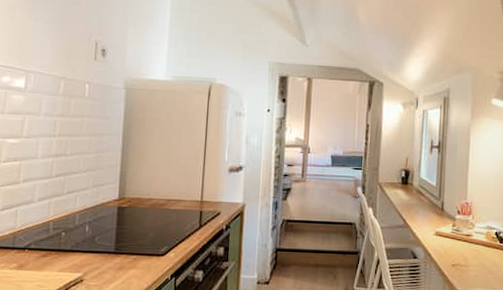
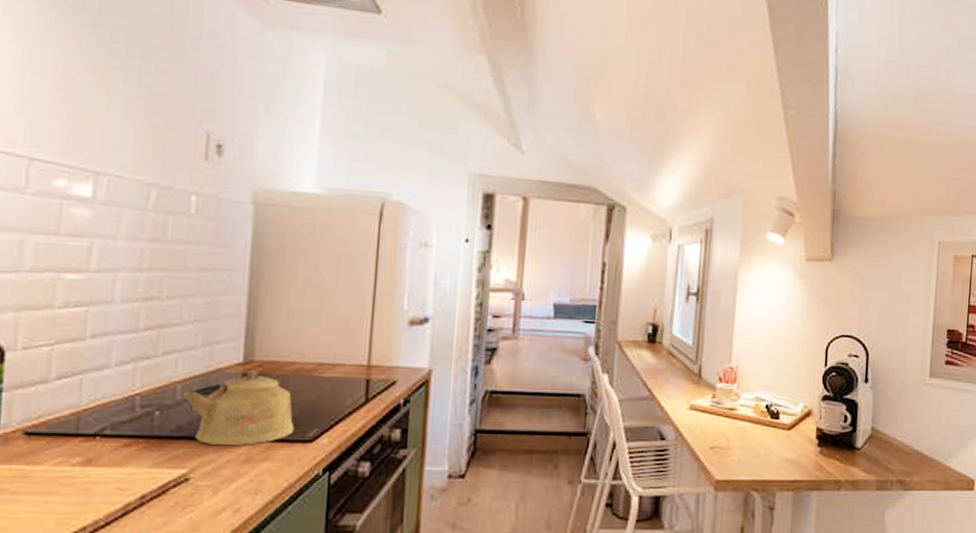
kettle: none [79,204,152,258] -> present [182,370,295,446]

